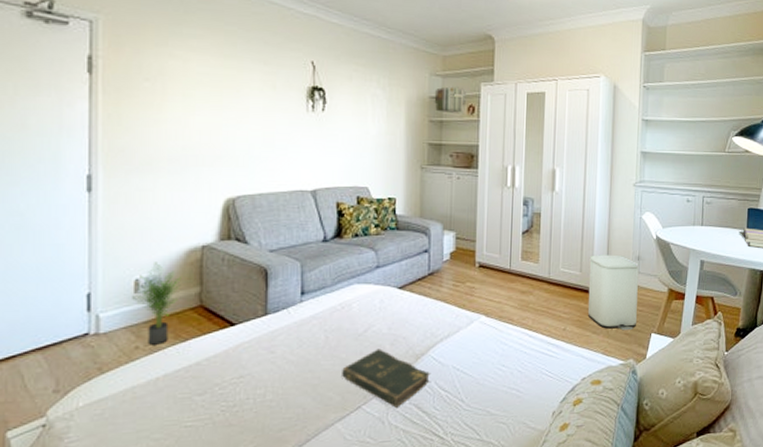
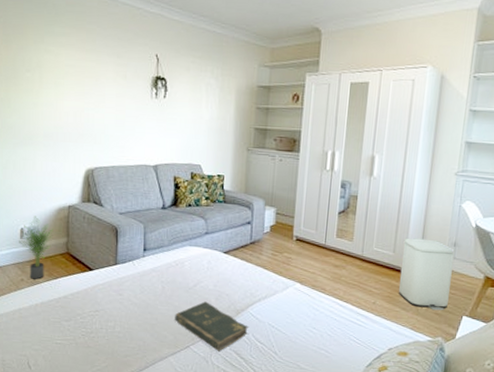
books: present [435,87,464,113] -> none [262,77,290,101]

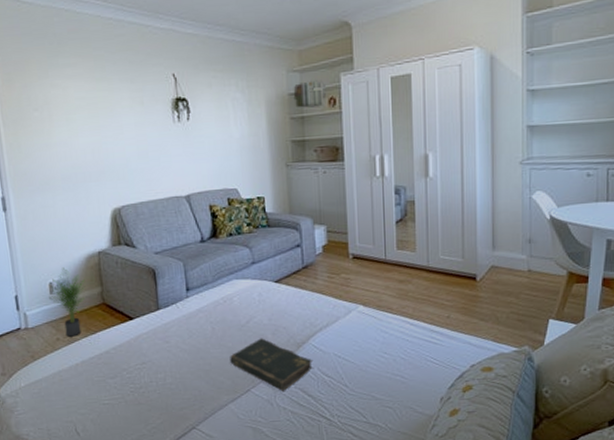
books: none [262,77,290,101] -> present [294,80,325,109]
pedal bin: present [398,238,455,311] -> none [472,238,532,317]

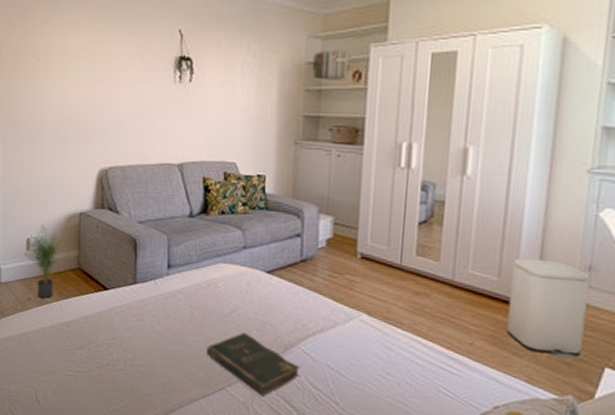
pedal bin: none [472,238,532,317] -> present [506,258,590,360]

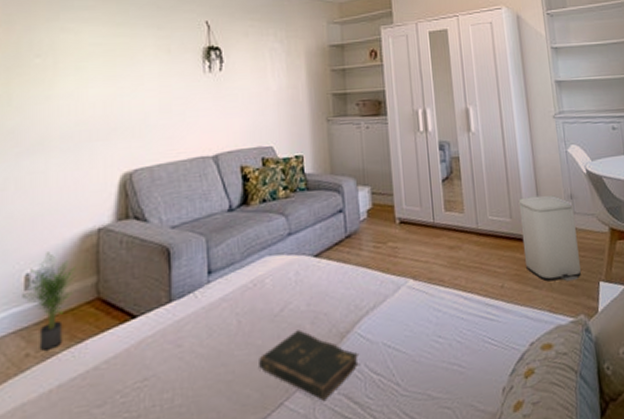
books: present [313,50,349,80] -> none [335,33,366,60]

